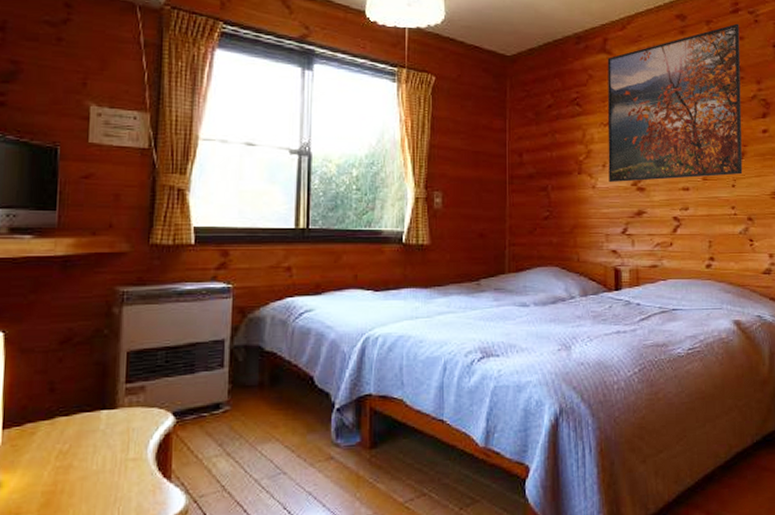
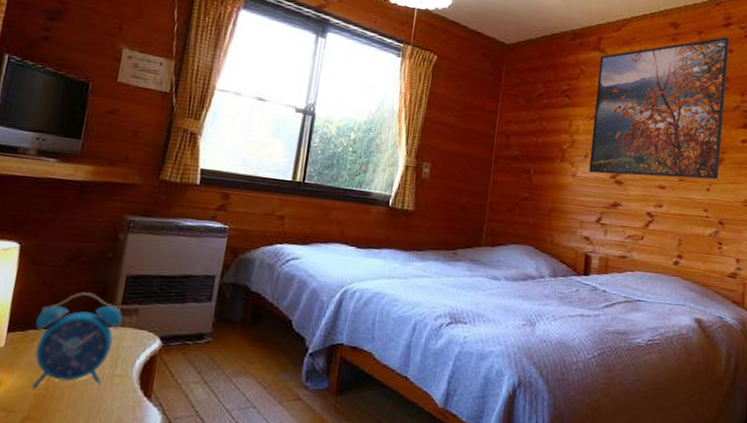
alarm clock: none [33,375,128,487] -> present [31,292,122,390]

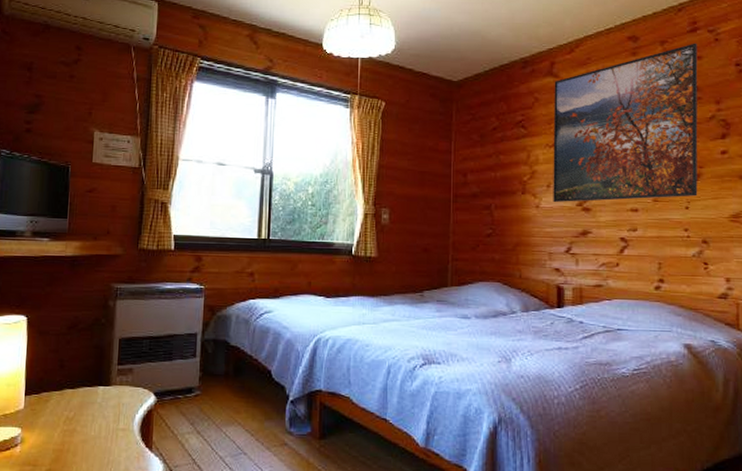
alarm clock: present [31,292,122,390] -> none [47,356,120,445]

